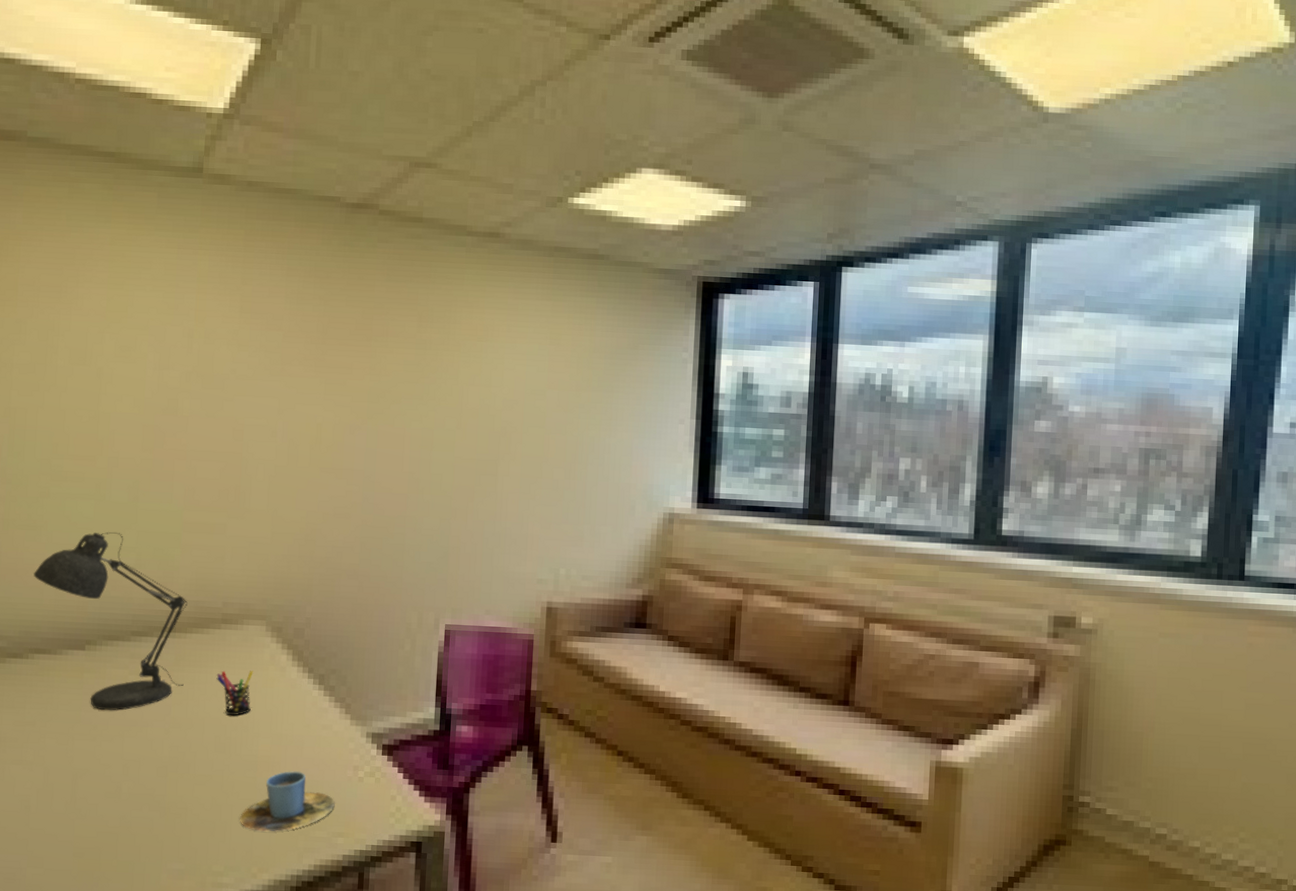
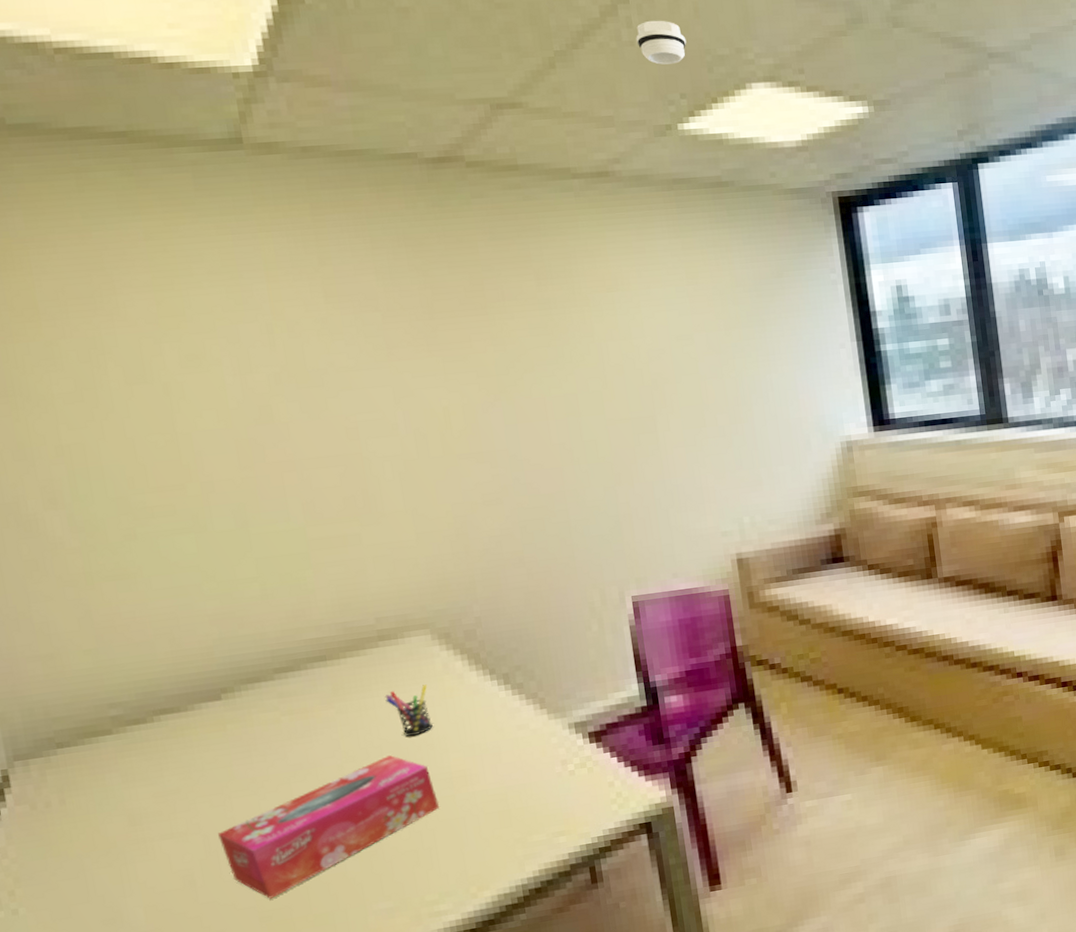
desk lamp: present [33,532,188,711] -> none [138,564,349,761]
tissue box: none [57,728,242,837] -> present [218,754,440,899]
cup: present [239,770,335,832] -> none [444,778,549,850]
smoke detector: none [546,103,591,144] -> present [636,20,687,65]

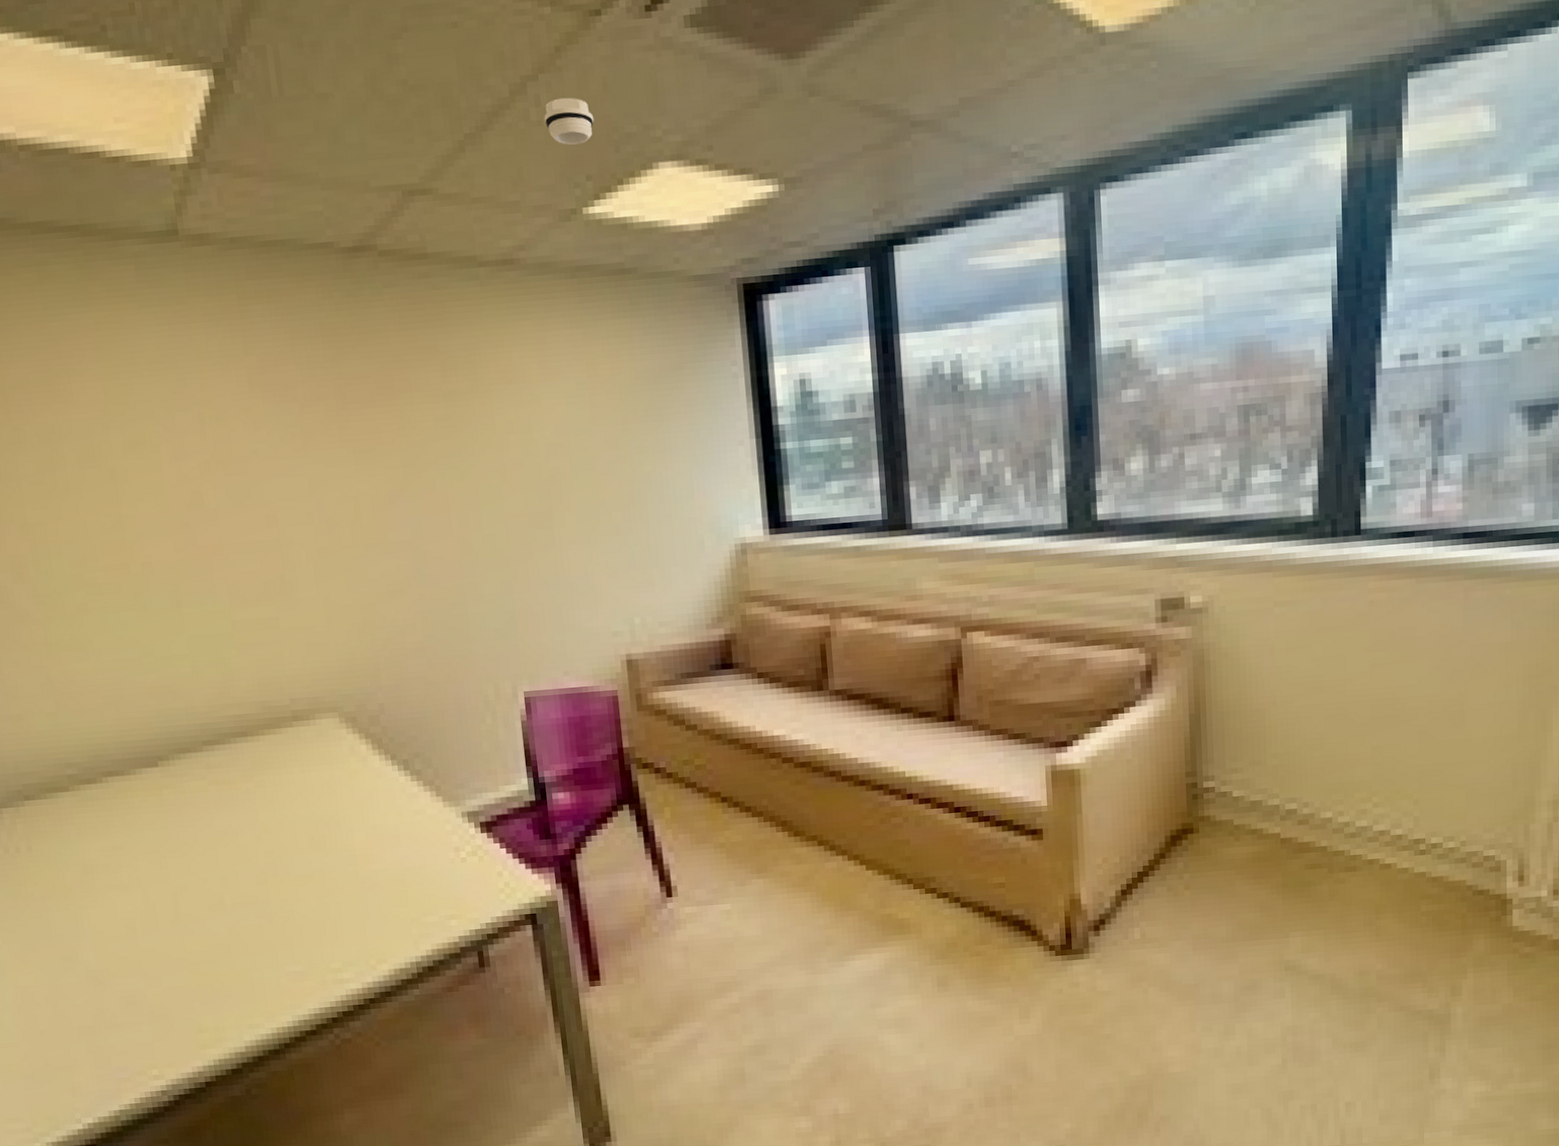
tissue box: present [218,754,440,899] -> none [155,829,345,952]
pen holder: present [385,684,433,736] -> none [297,765,339,813]

